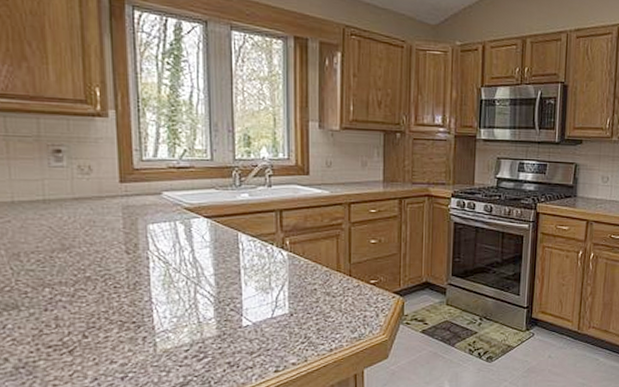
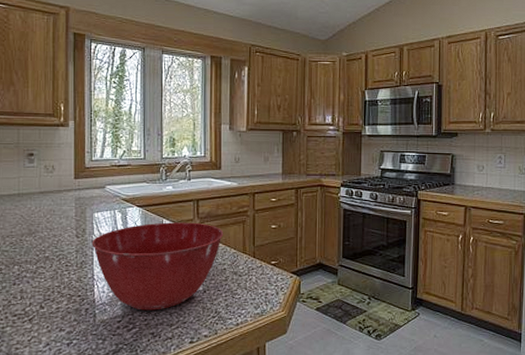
mixing bowl: none [147,236,314,338] -> present [91,222,224,311]

